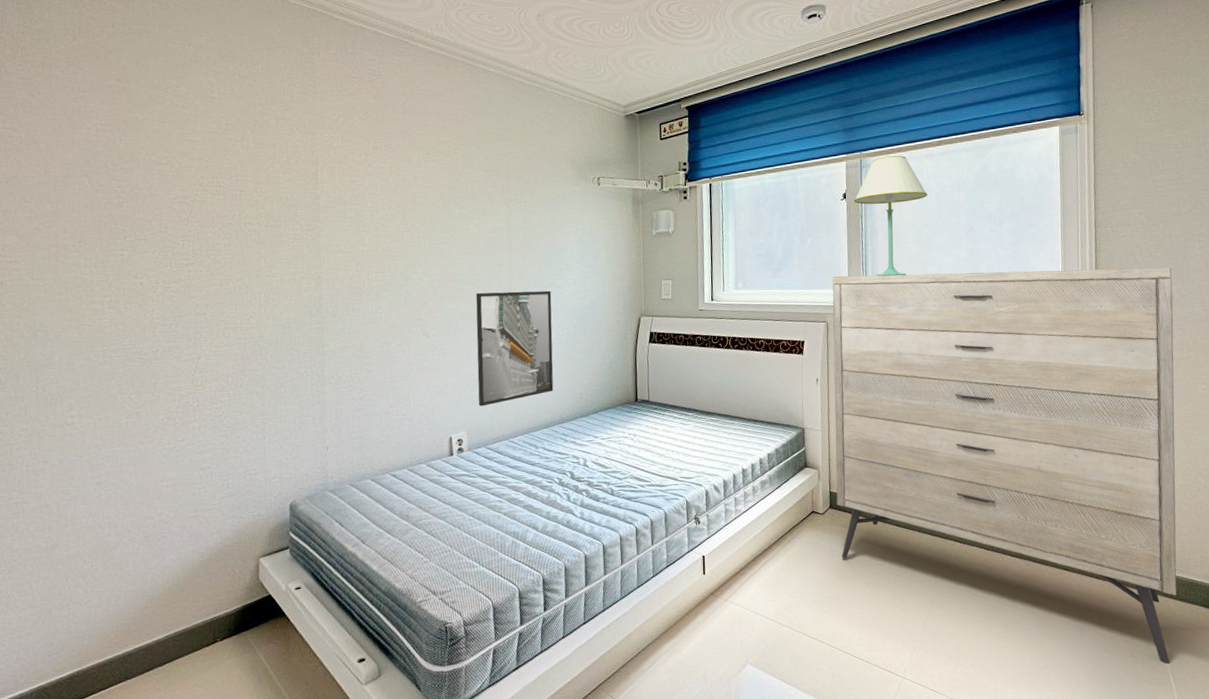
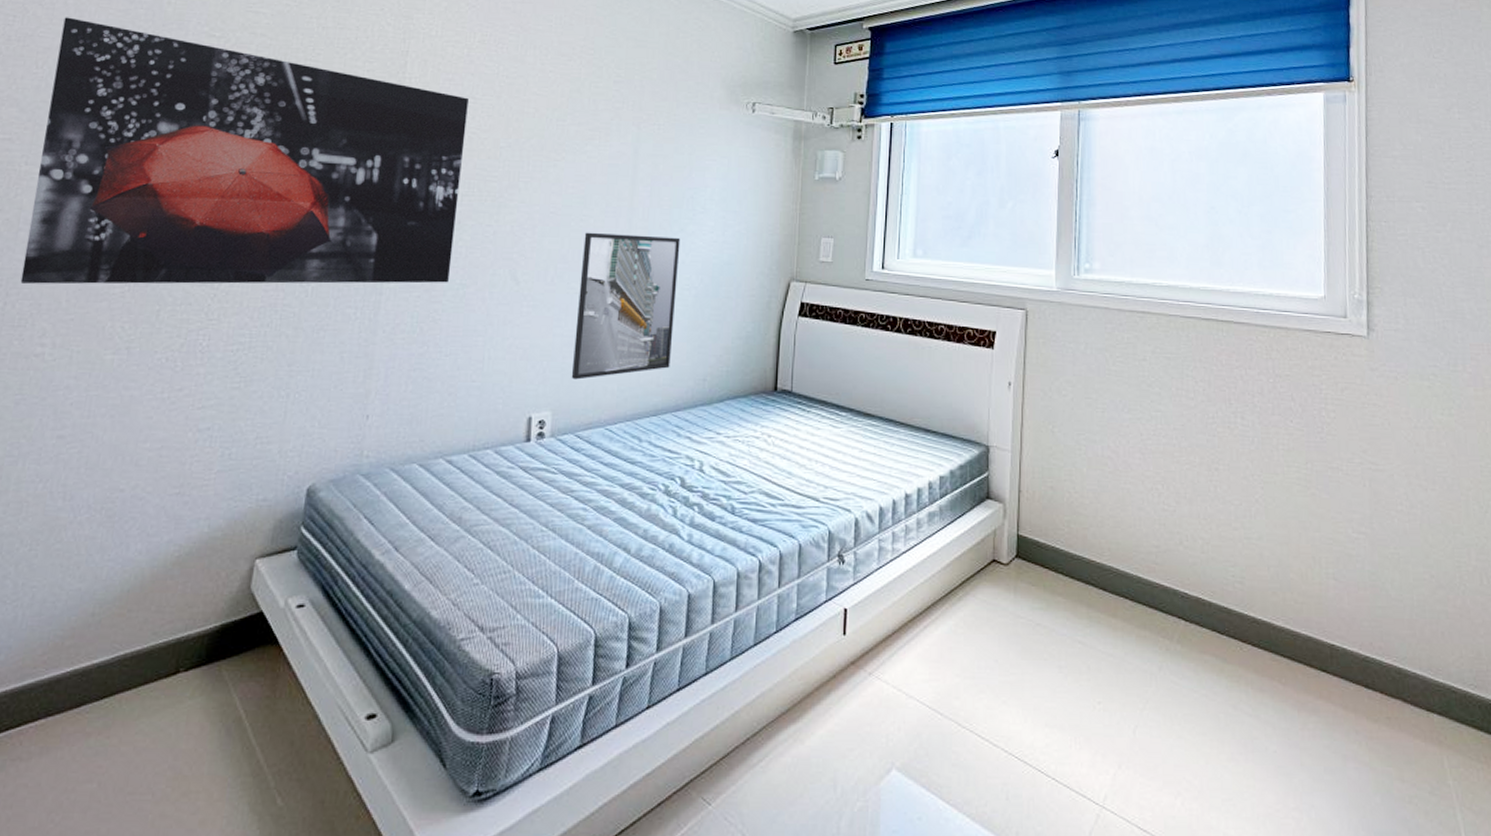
wall art: none [39,159,375,372] -> present [20,17,469,284]
dresser: present [832,267,1177,665] -> none [1026,251,1472,820]
table lamp: present [853,156,928,276] -> none [1068,110,1160,260]

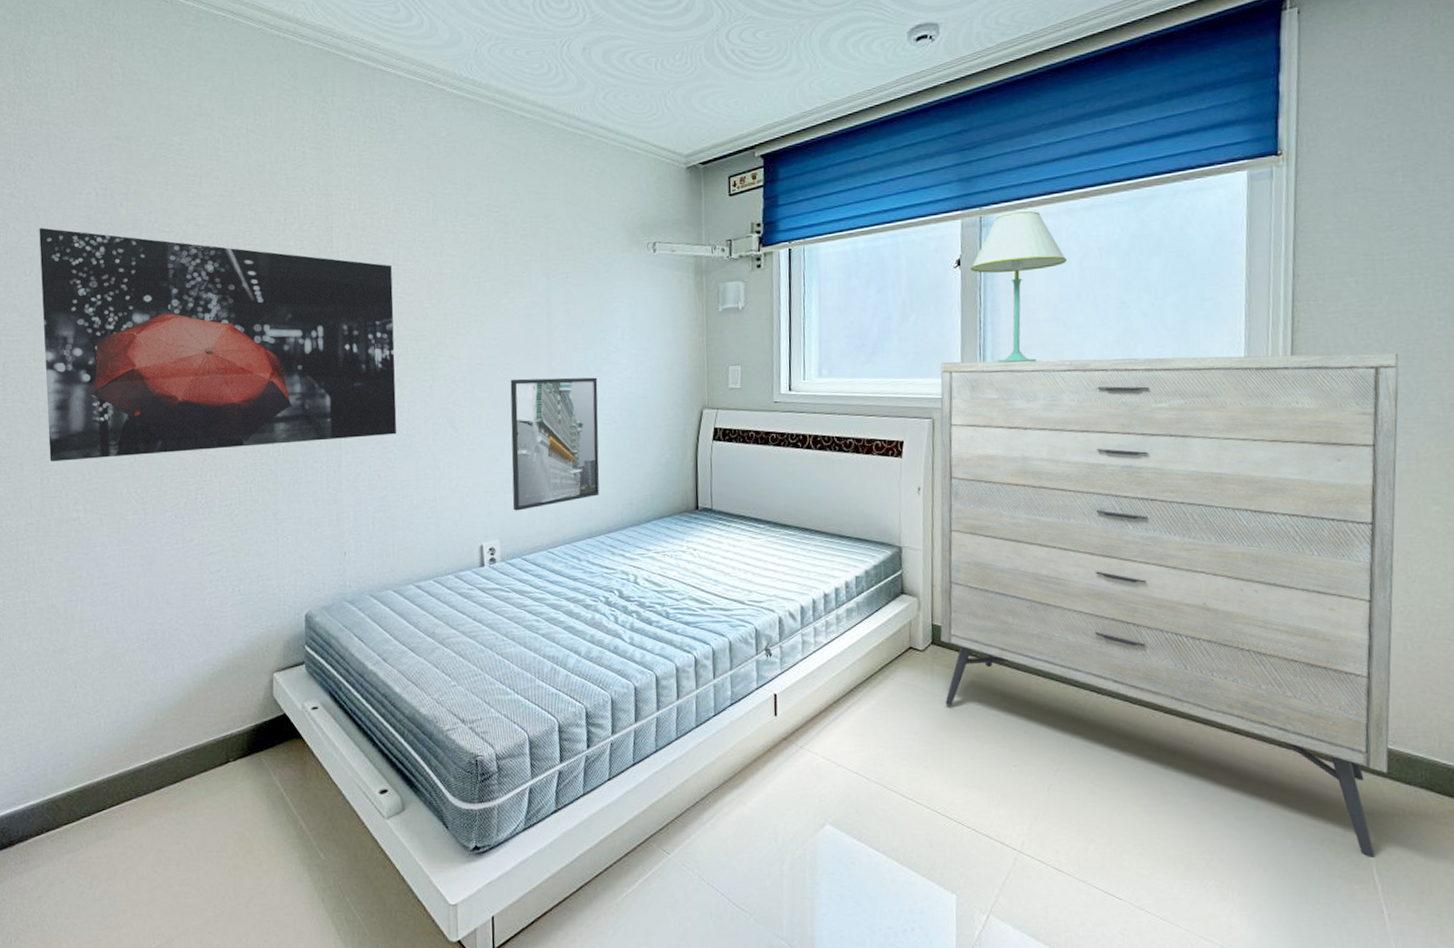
dresser: none [1026,251,1472,820] -> present [940,353,1399,859]
table lamp: none [1068,110,1160,260] -> present [970,211,1067,363]

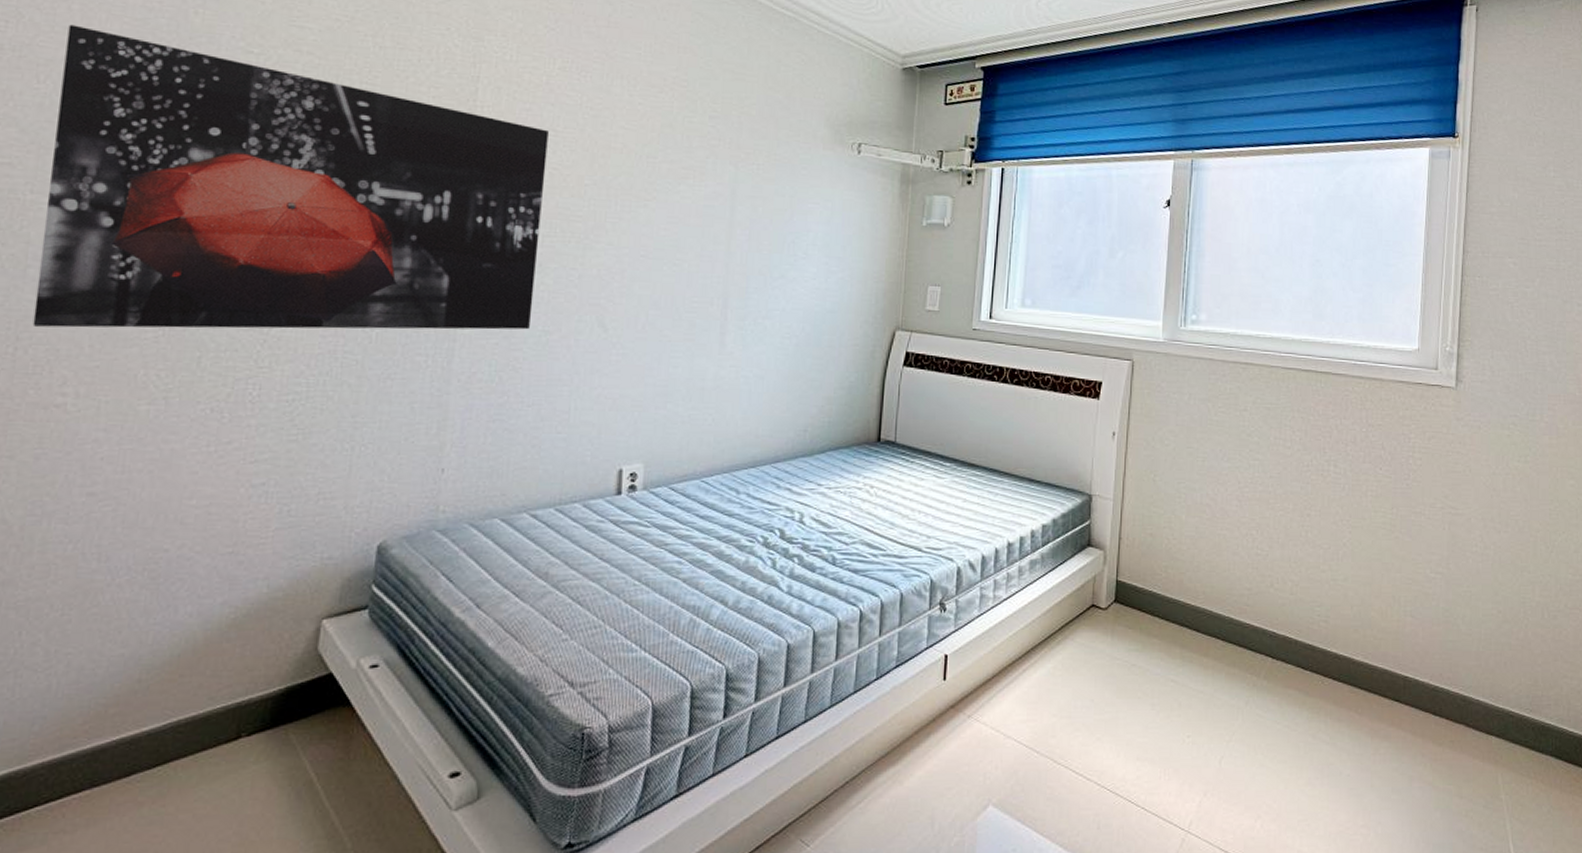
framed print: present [510,377,600,511] -> none [664,277,781,431]
dresser: present [940,353,1399,859] -> none [1124,302,1545,829]
table lamp: present [970,211,1067,363] -> none [1179,160,1269,311]

